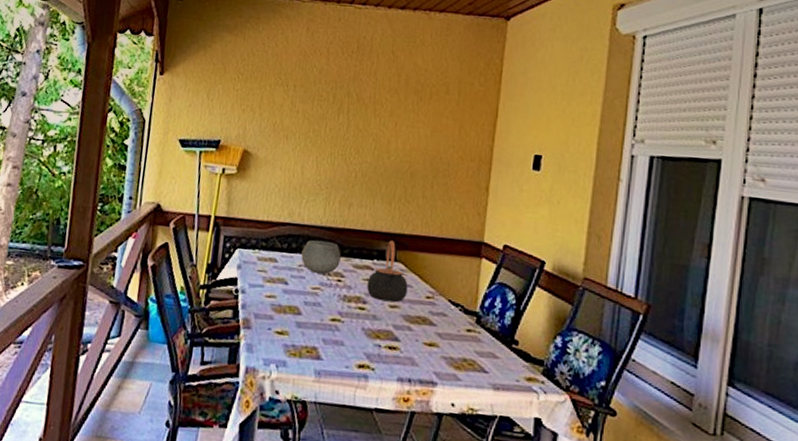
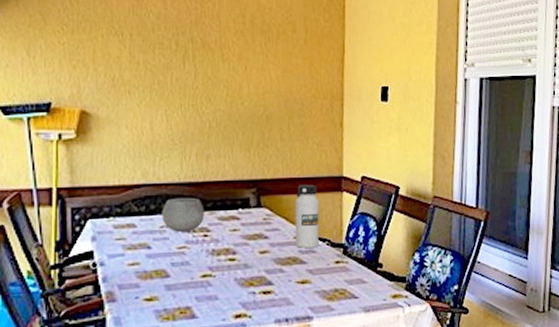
teapot: present [367,240,408,303] -> none [235,187,276,249]
water bottle: none [426,244,456,311] -> present [295,184,320,248]

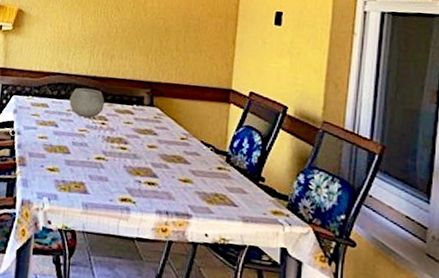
water bottle: present [295,184,320,248] -> none [181,91,207,151]

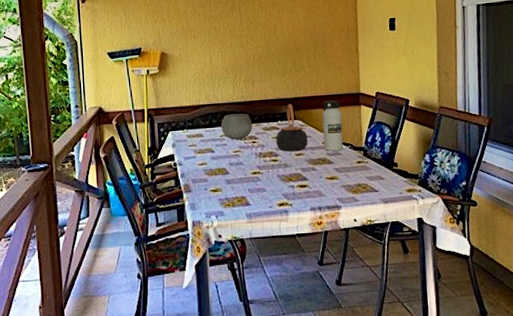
teapot: none [128,88,165,143] -> present [276,104,308,152]
water bottle: none [181,91,207,151] -> present [322,100,343,151]

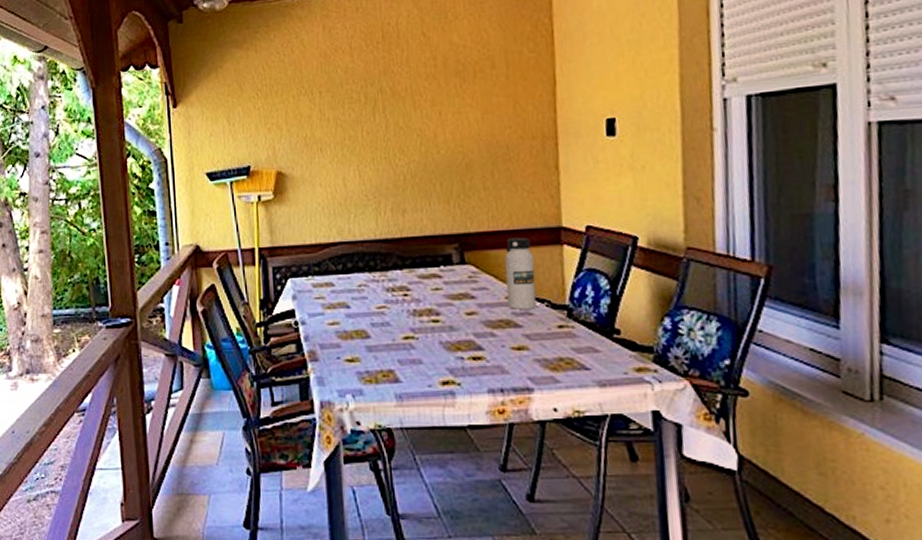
bowl: present [221,113,253,140] -> none [359,254,403,291]
teapot: present [276,104,308,152] -> none [437,242,484,310]

